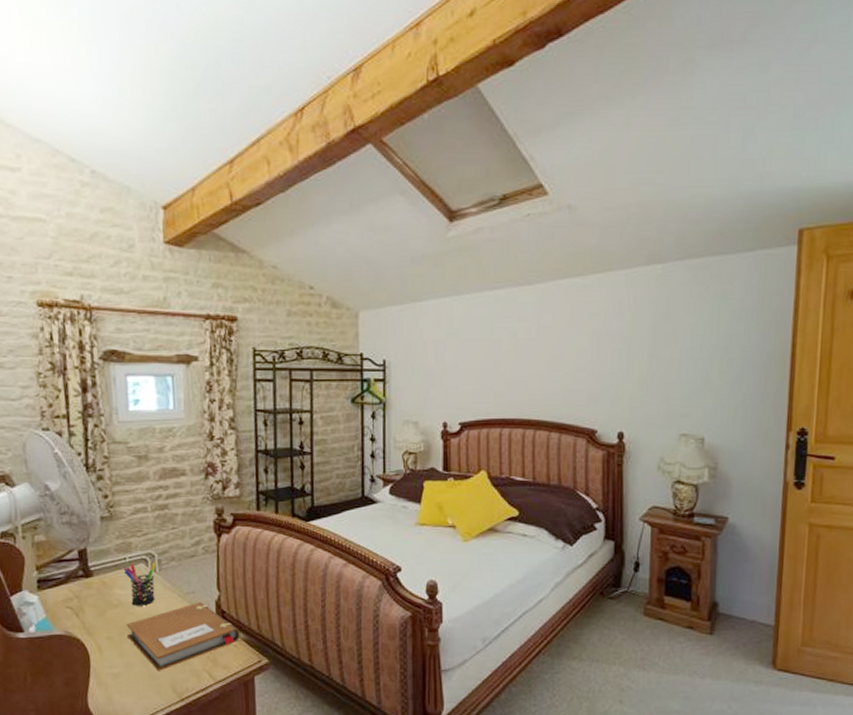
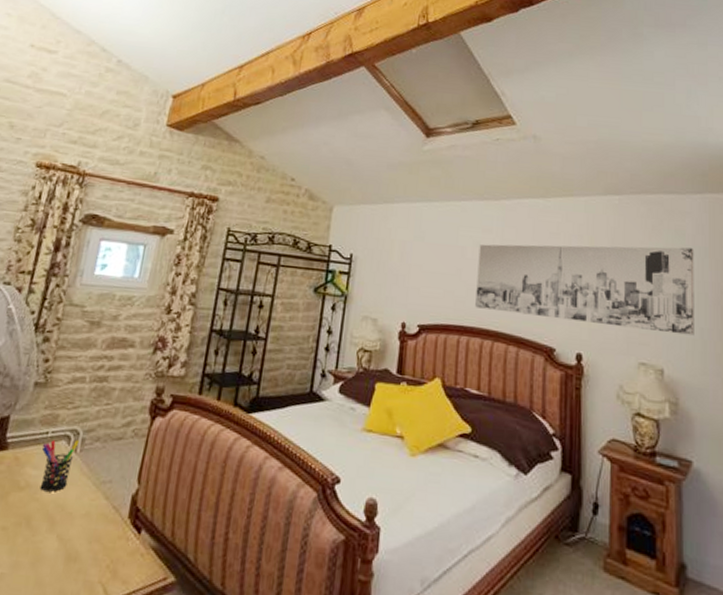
notebook: present [126,601,240,671] -> none [24,494,151,578]
wall art: none [515,313,741,402] -> present [475,244,694,336]

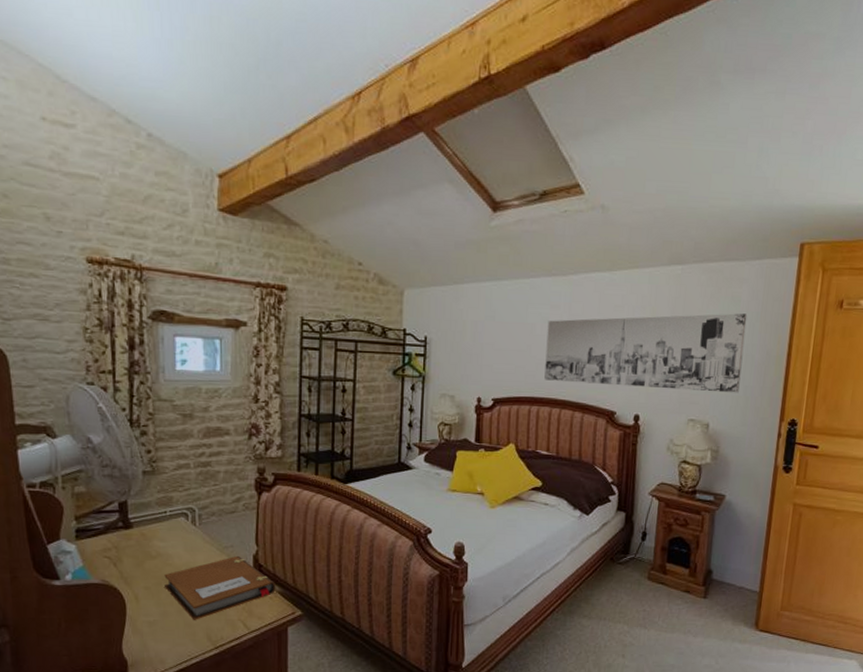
notebook: none [24,494,151,578] -> present [164,555,276,620]
pen holder: present [40,439,80,492] -> none [163,515,197,558]

